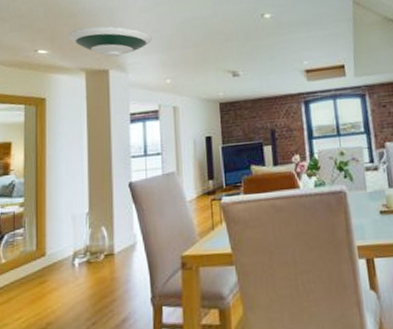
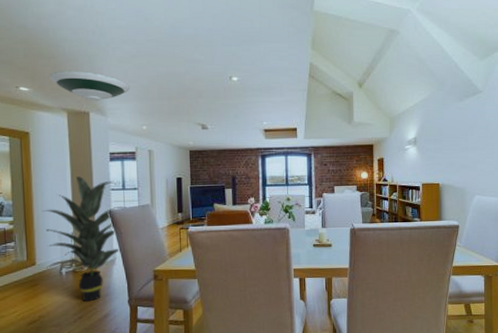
indoor plant: none [56,144,150,302] -> present [43,176,127,302]

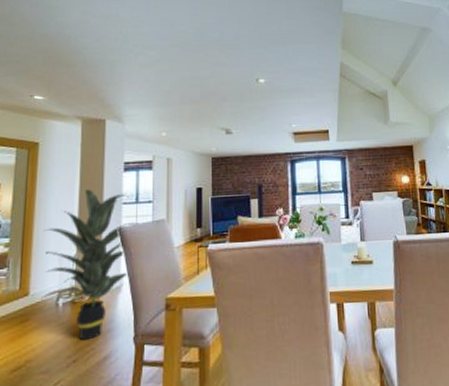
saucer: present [49,70,130,101] -> none [67,77,150,108]

